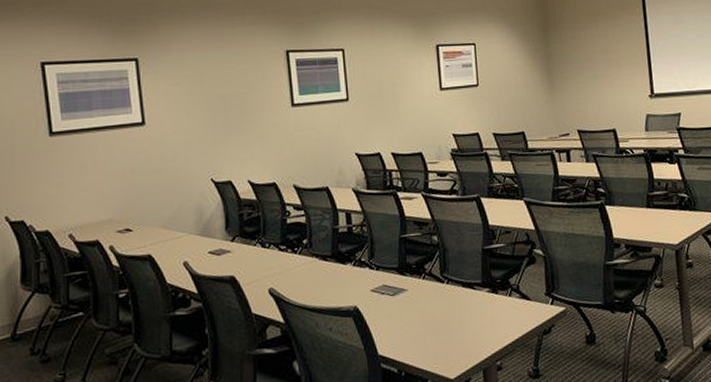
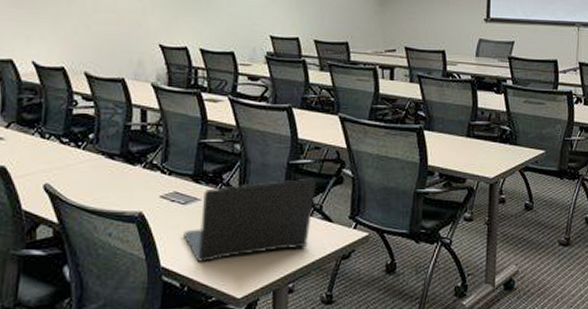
laptop: none [395,260,512,348] -> present [183,178,317,262]

